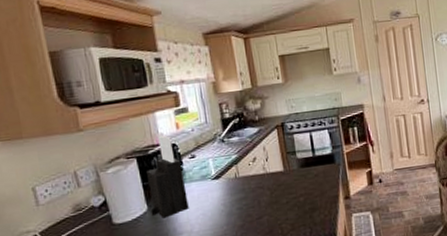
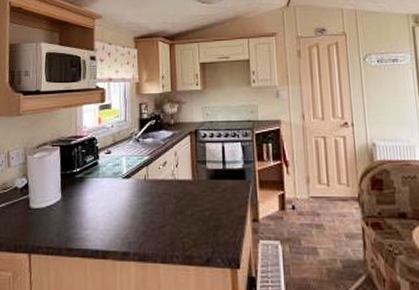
knife block: present [146,135,189,218] -> none [64,128,98,210]

